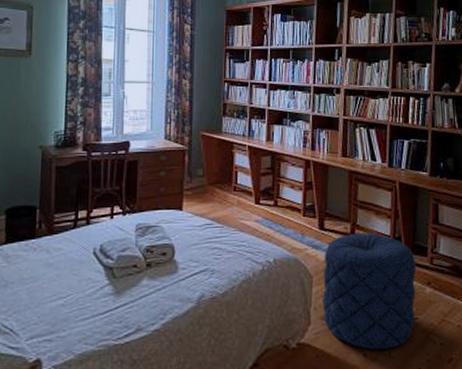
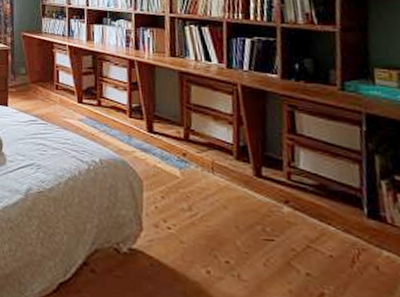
pouf: present [322,233,417,350] -> none [154,139,271,270]

